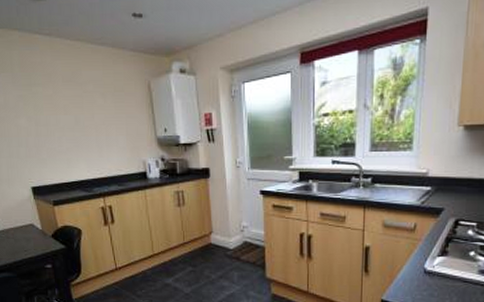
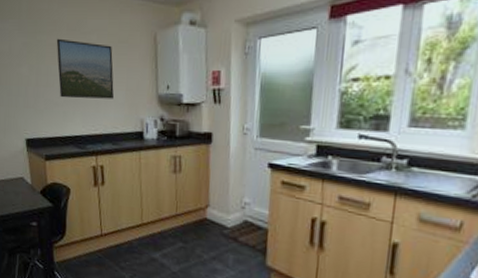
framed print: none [52,90,115,146] -> present [56,38,114,99]

